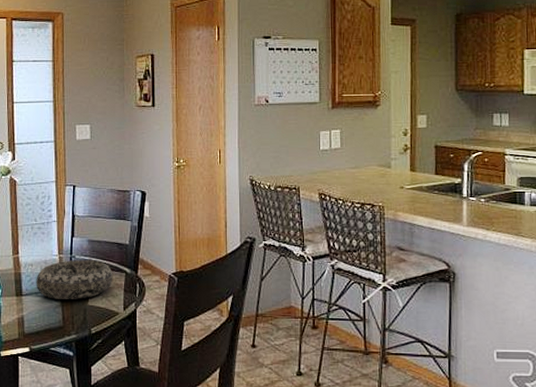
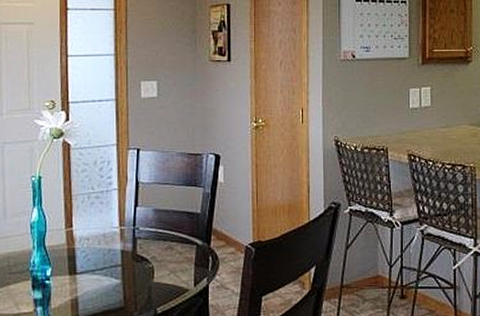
decorative bowl: present [36,260,113,299] -> none [93,232,182,277]

